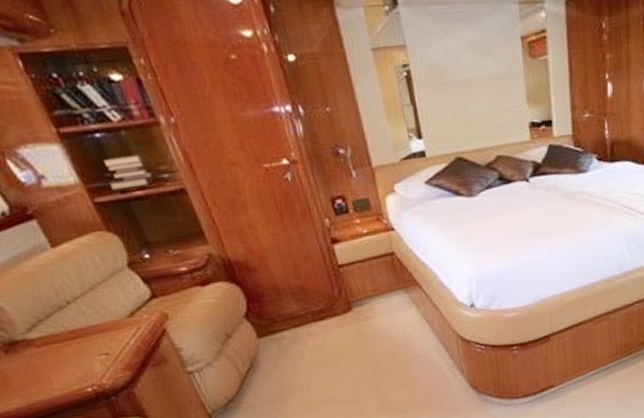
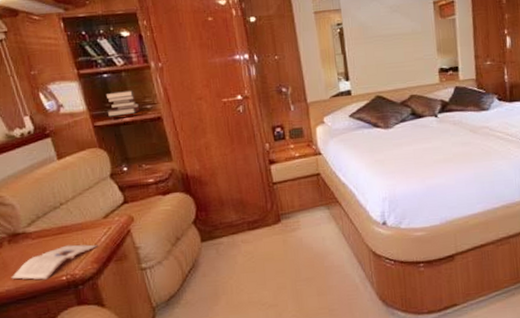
magazine: none [18,349,128,396] -> present [11,244,98,280]

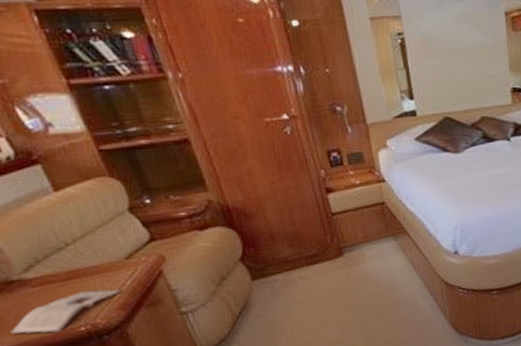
books: present [105,89,140,117] -> none [110,105,160,139]

